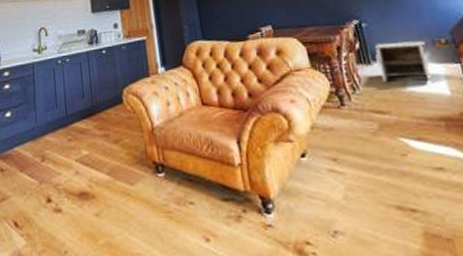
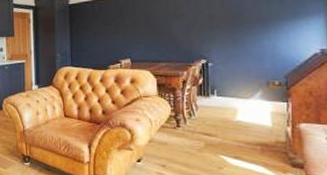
nightstand: present [375,41,432,82] -> none [215,80,260,114]

